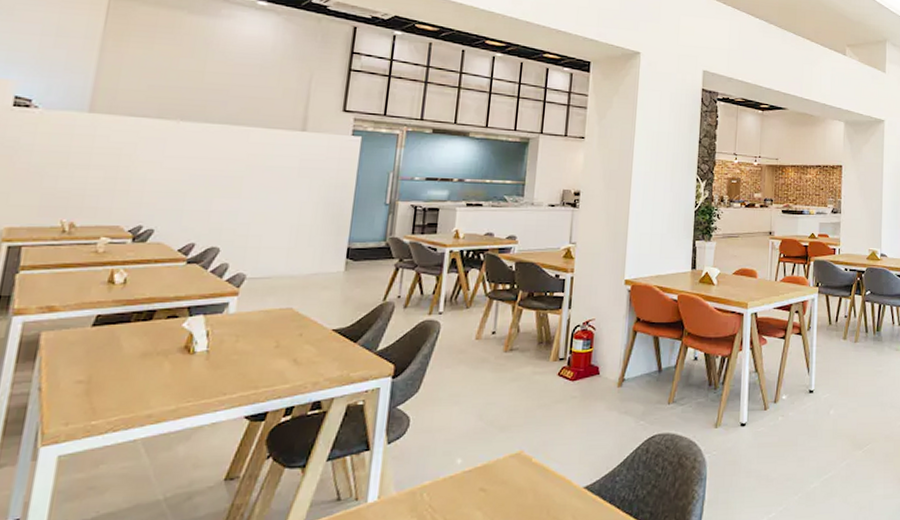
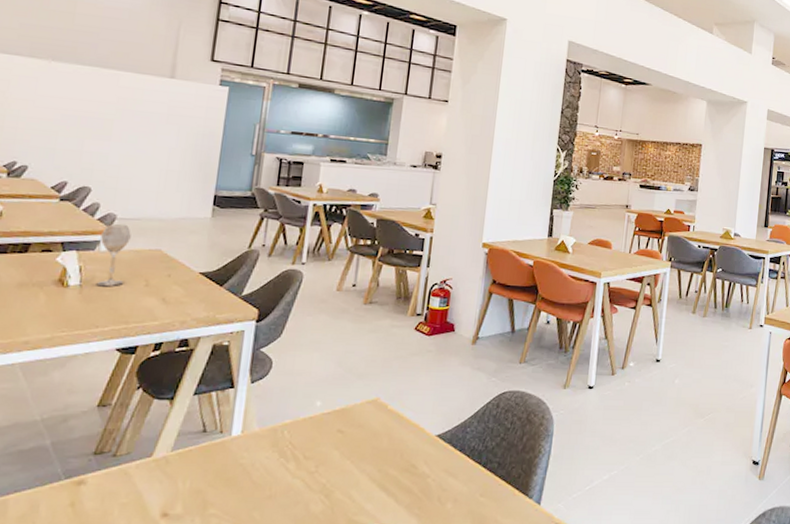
wineglass: none [224,283,261,351] -> present [96,223,131,287]

